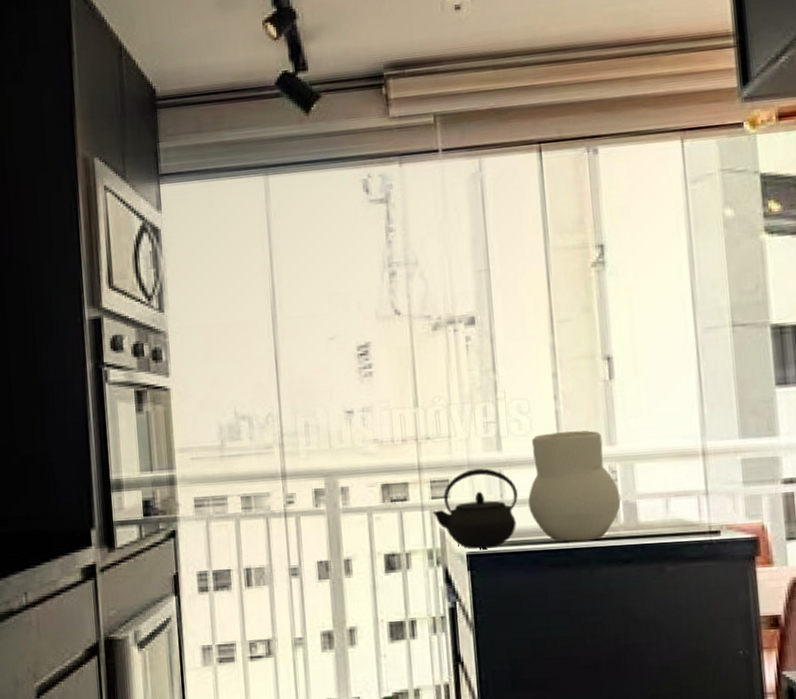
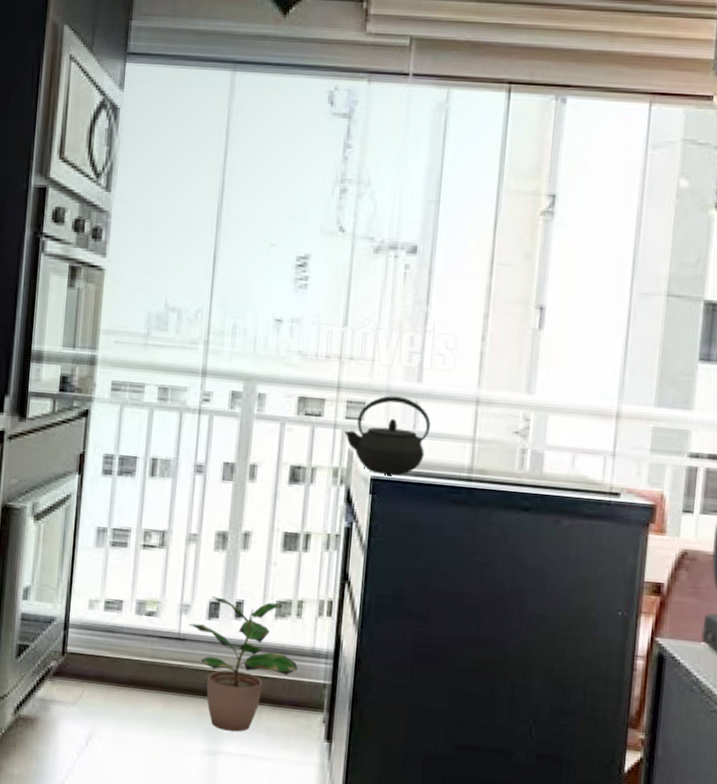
ceramic jug: present [528,430,621,542] -> none [439,372,530,484]

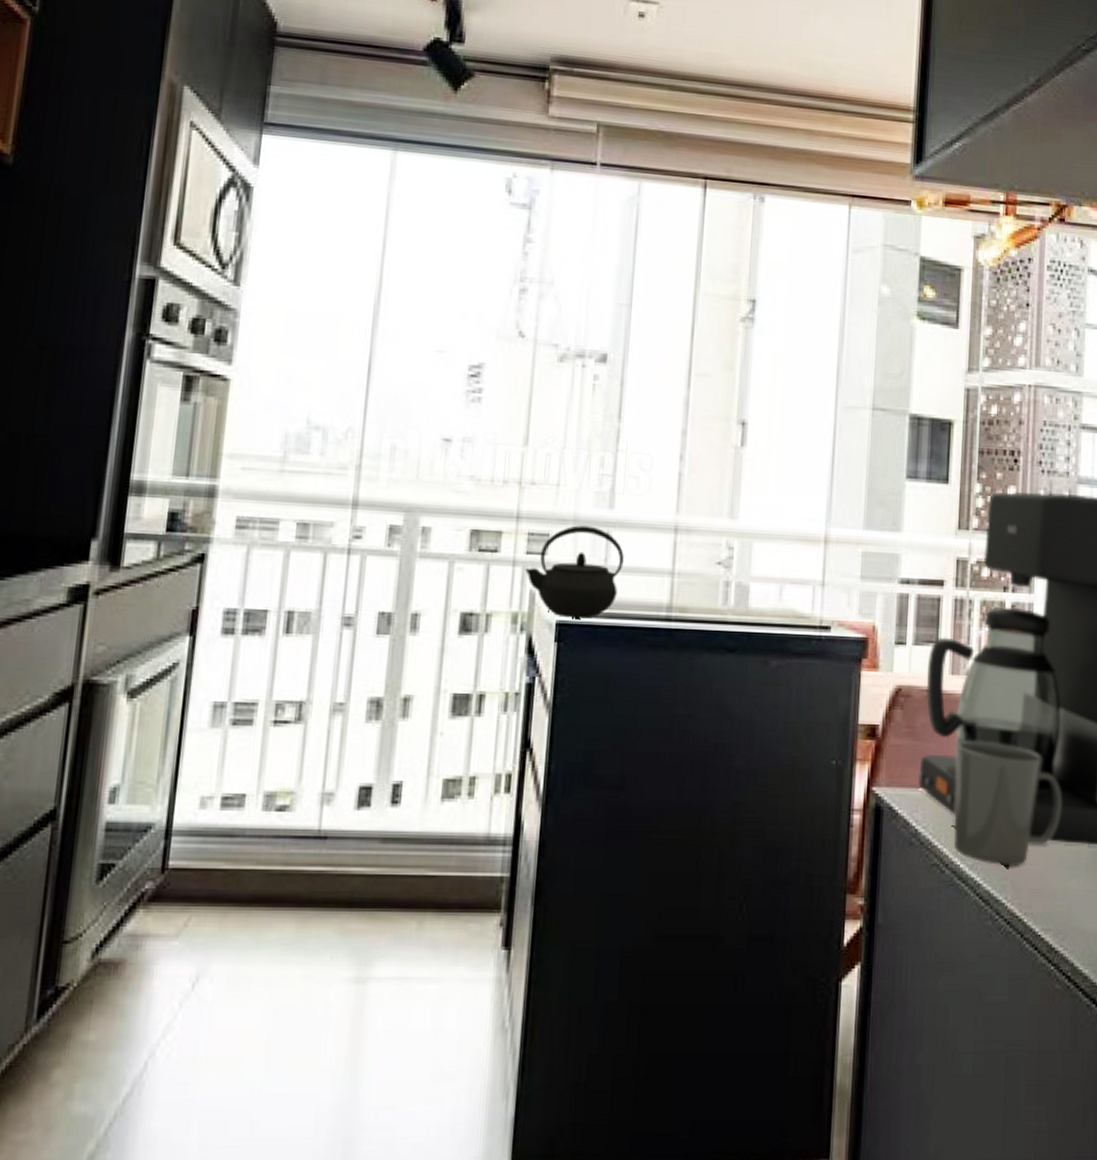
potted plant: present [189,596,298,732] -> none [332,780,469,949]

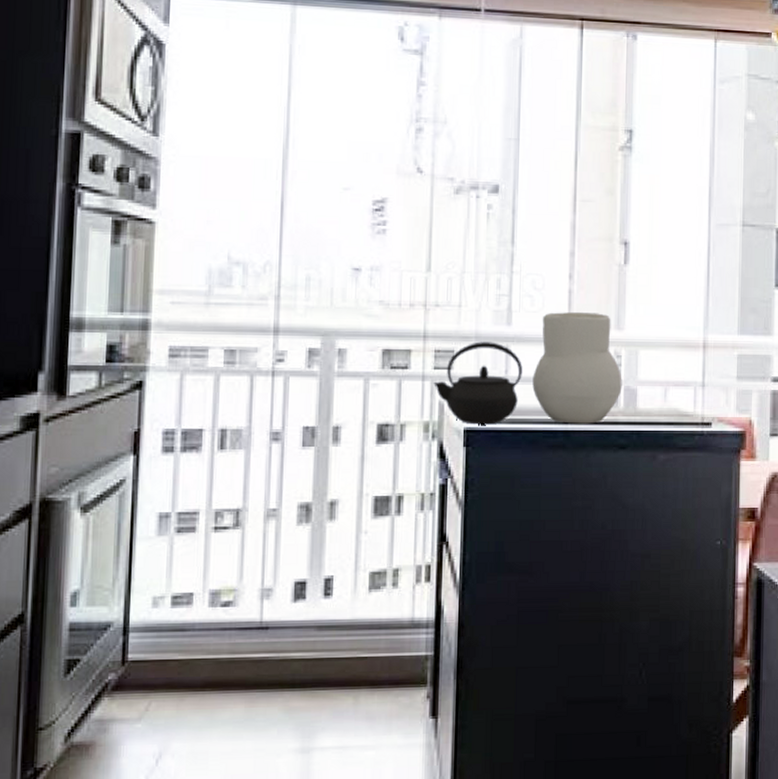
ceramic jug: none [634,496,734,622] -> present [532,312,622,424]

